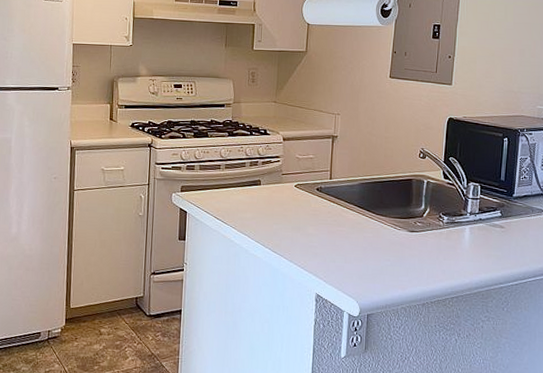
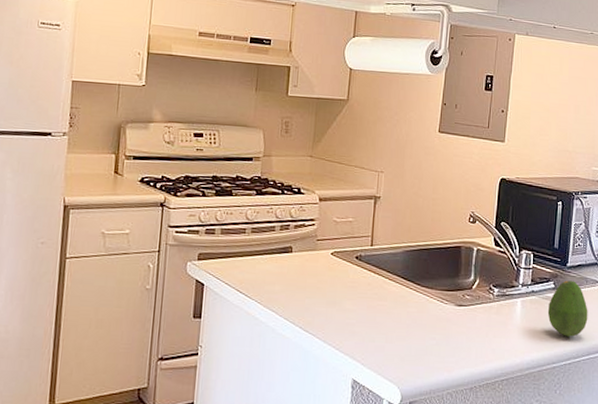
fruit: none [494,209,534,261] -> present [547,280,588,337]

